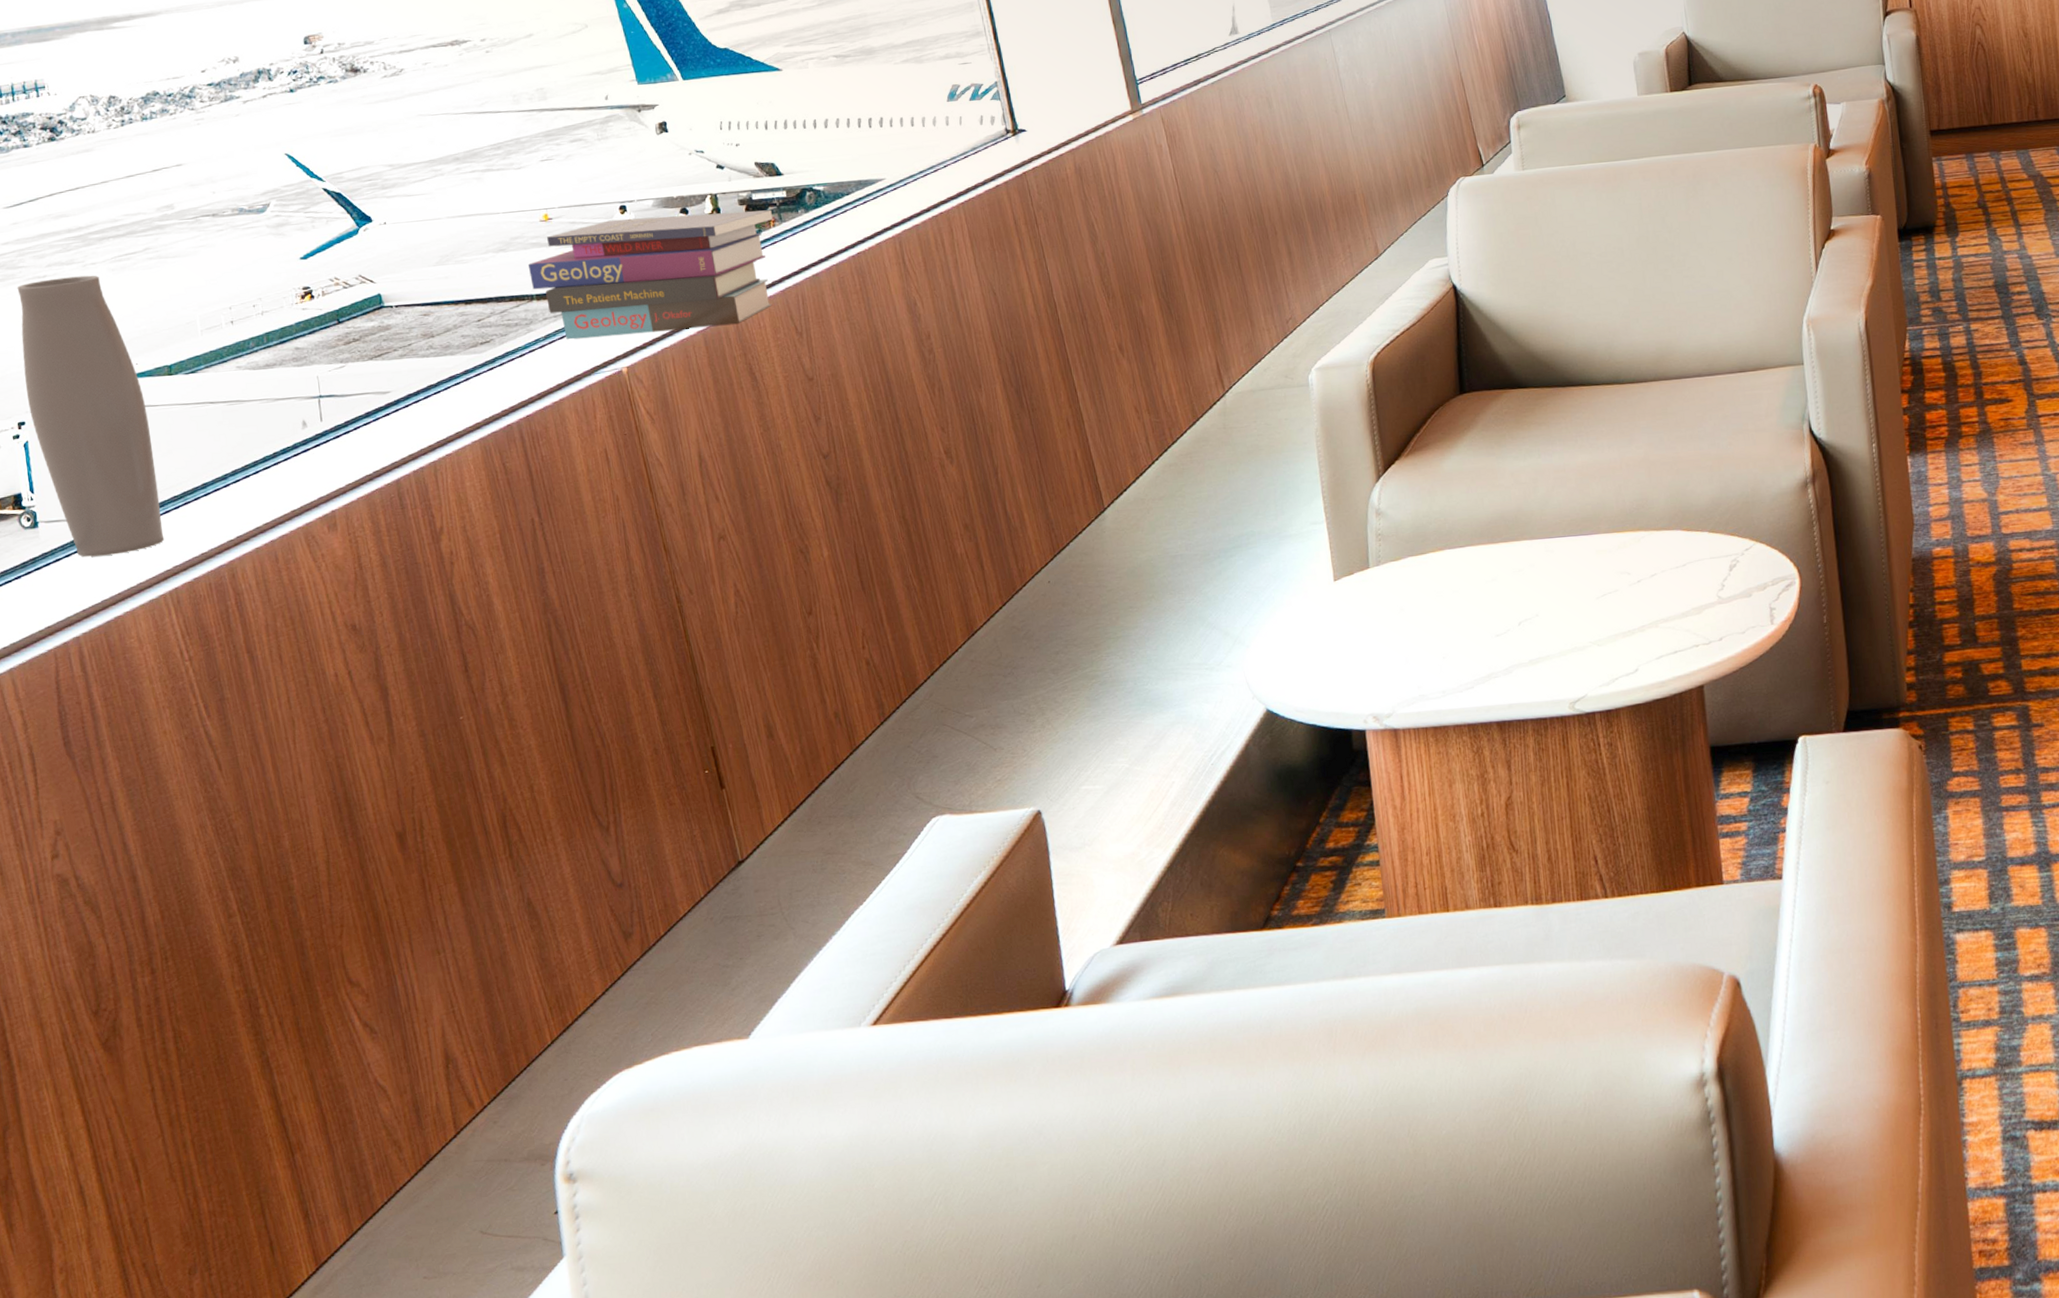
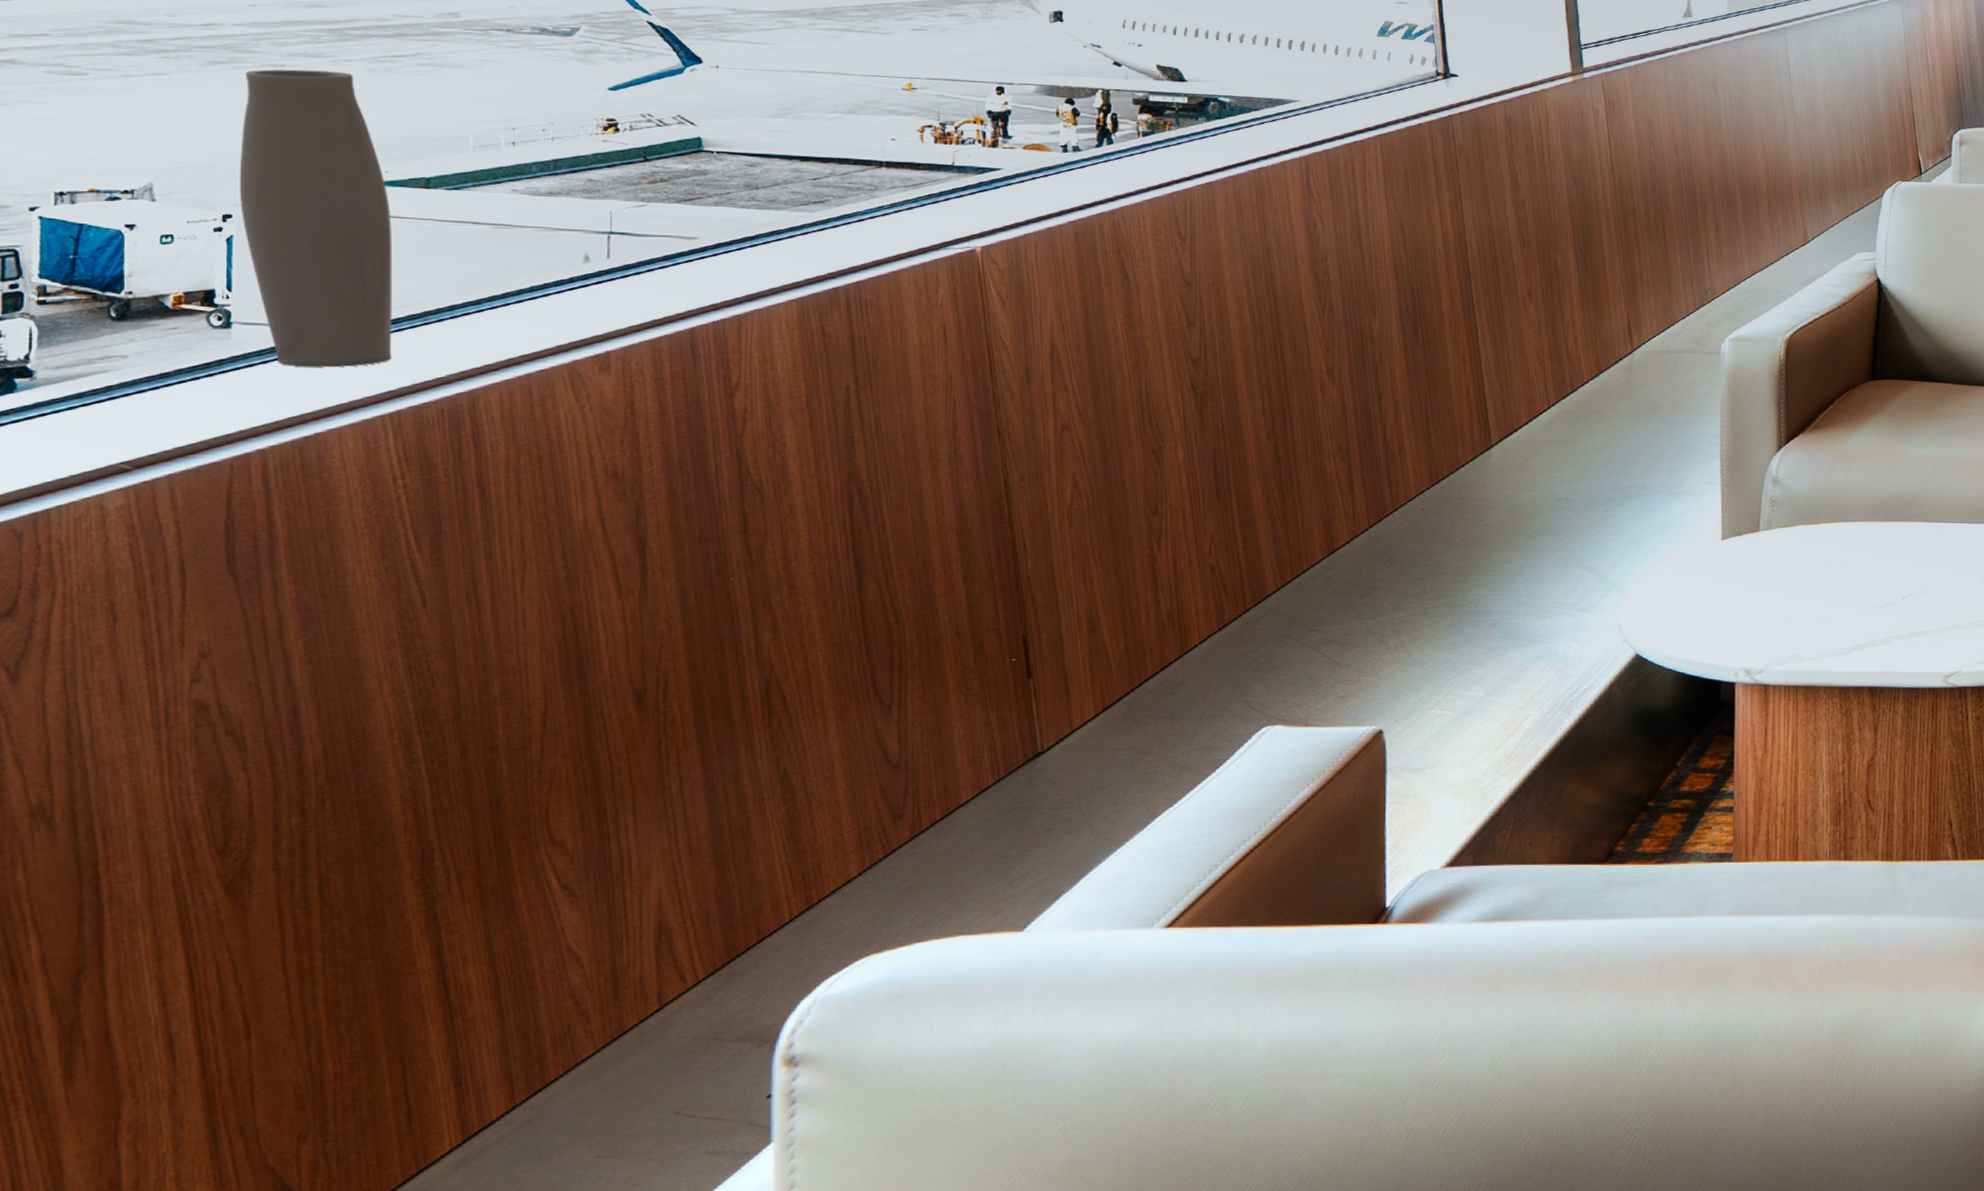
books: present [527,210,773,340] -> none [881,99,1169,221]

